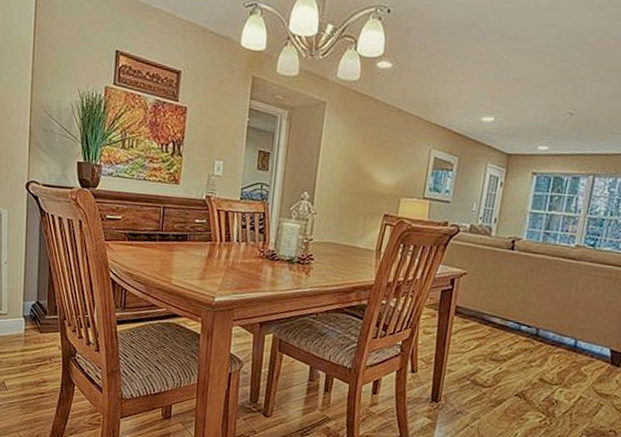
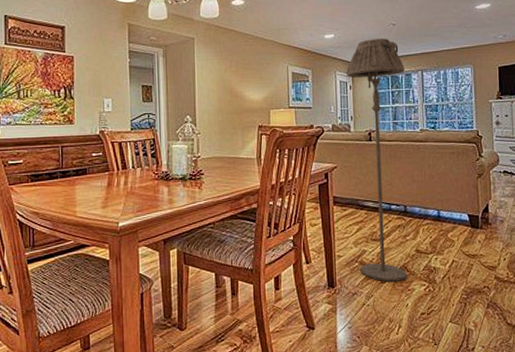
floor lamp: none [471,128,573,409] -> present [346,38,407,282]

